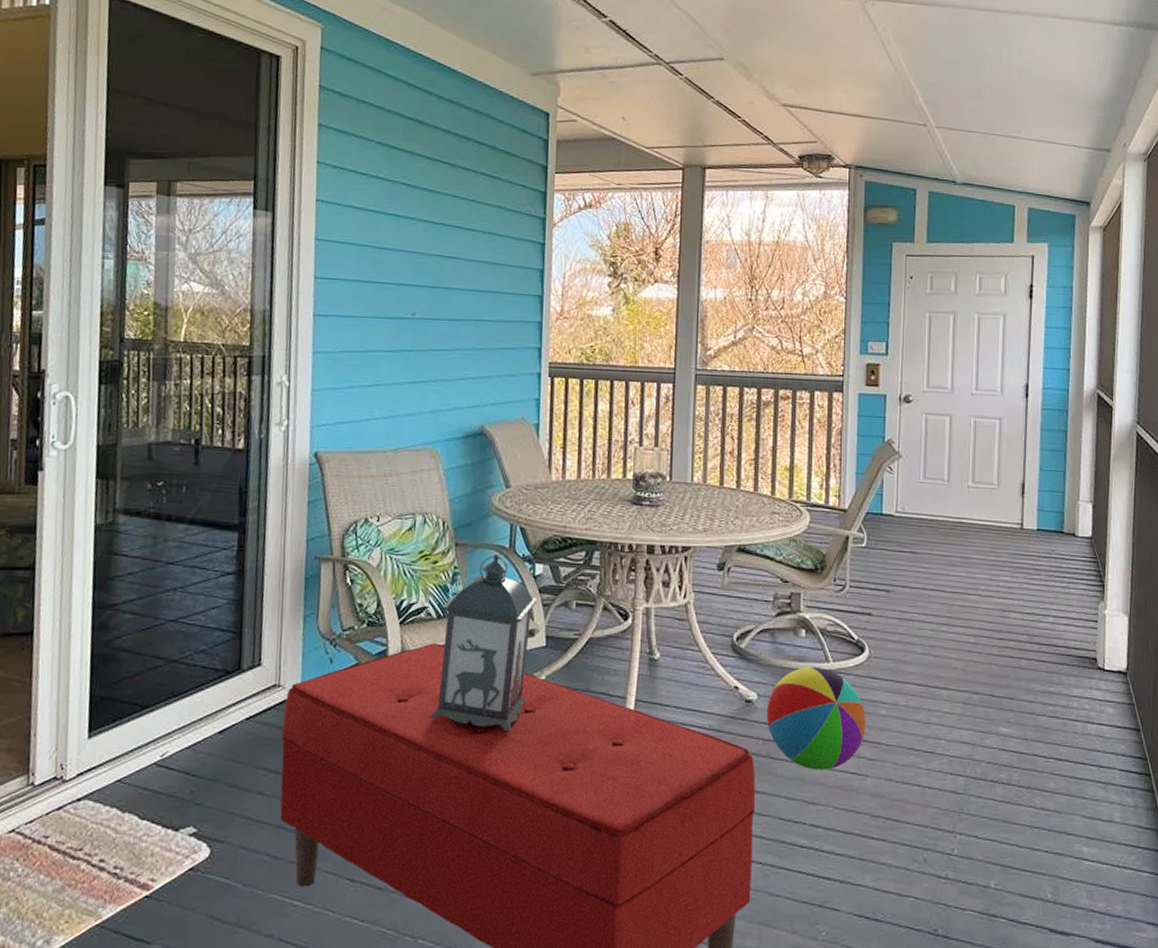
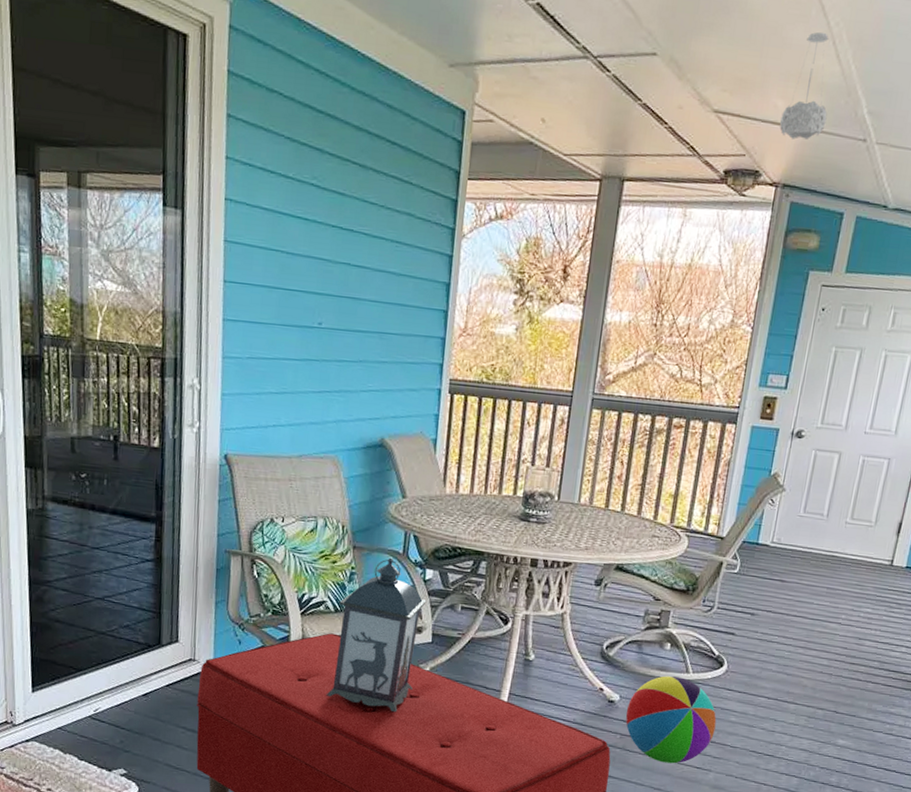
pendant light: none [845,36,887,127] -> present [780,31,829,139]

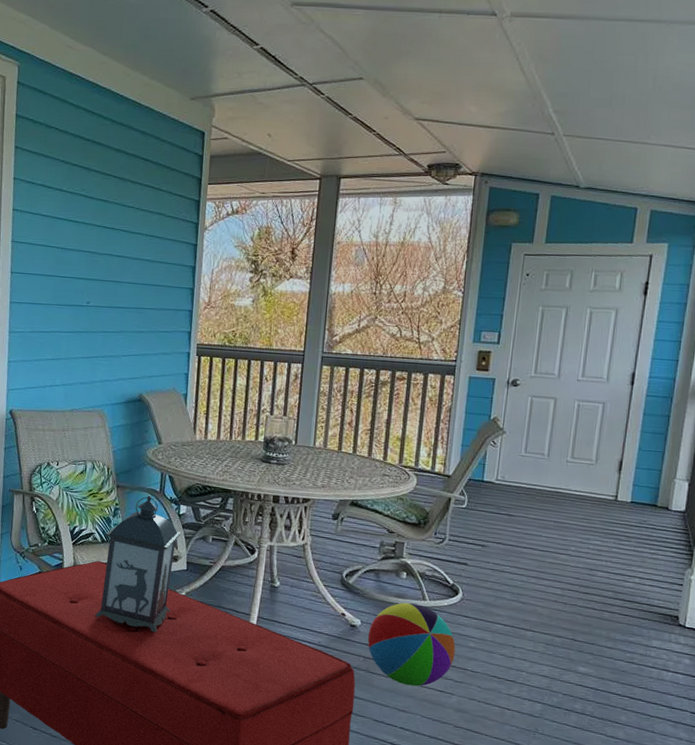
pendant light: present [780,31,829,139] -> none [475,51,517,137]

